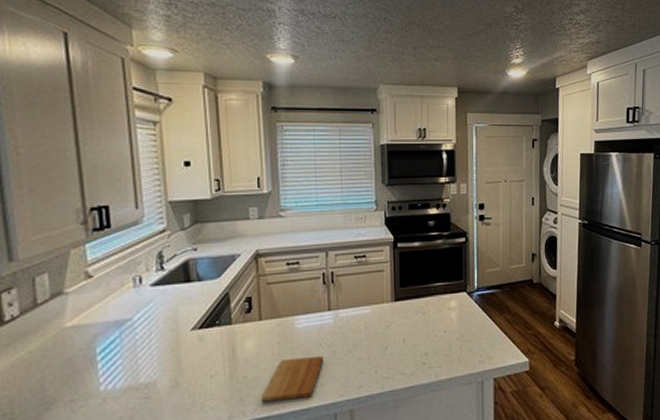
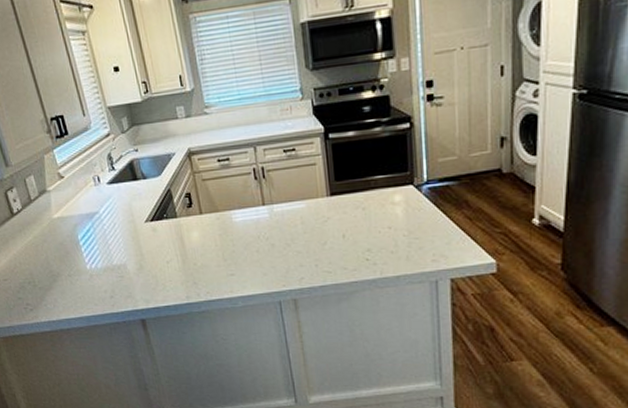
cutting board: present [260,356,323,403] -> none [211,249,263,287]

